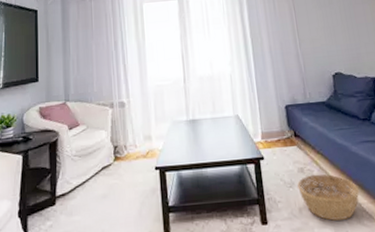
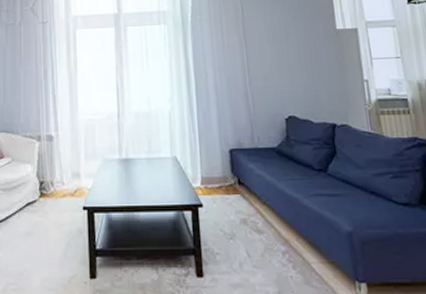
basket: present [297,174,360,221] -> none [239,227,309,279]

